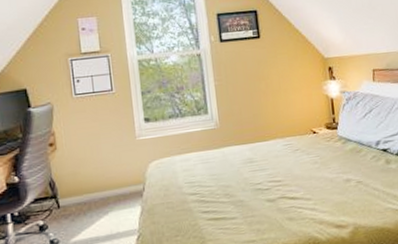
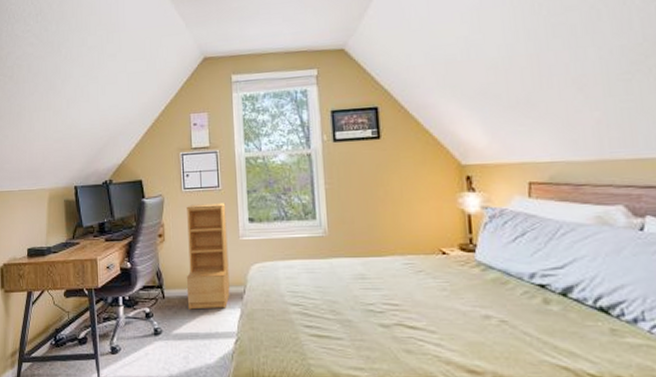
bookshelf: none [79,106,130,215] -> present [186,203,230,310]

